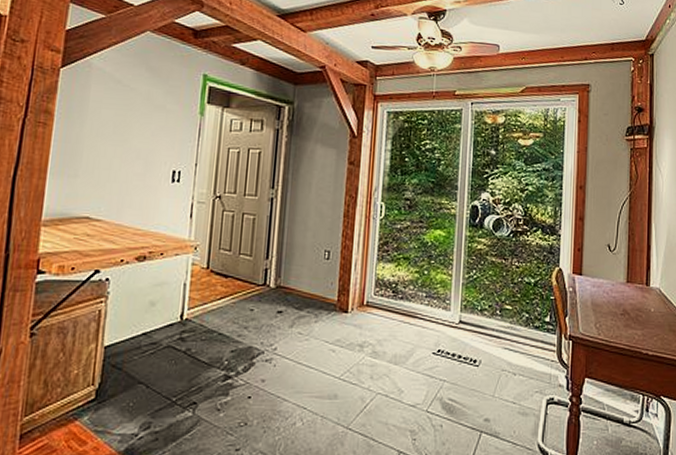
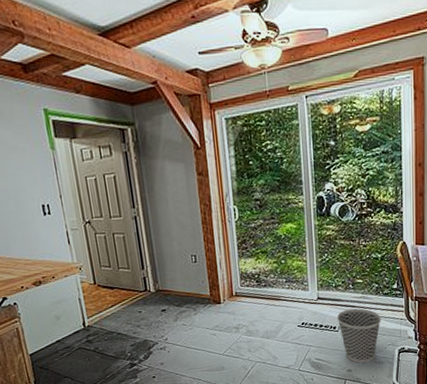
wastebasket: none [478,340,529,413] -> present [336,308,381,364]

